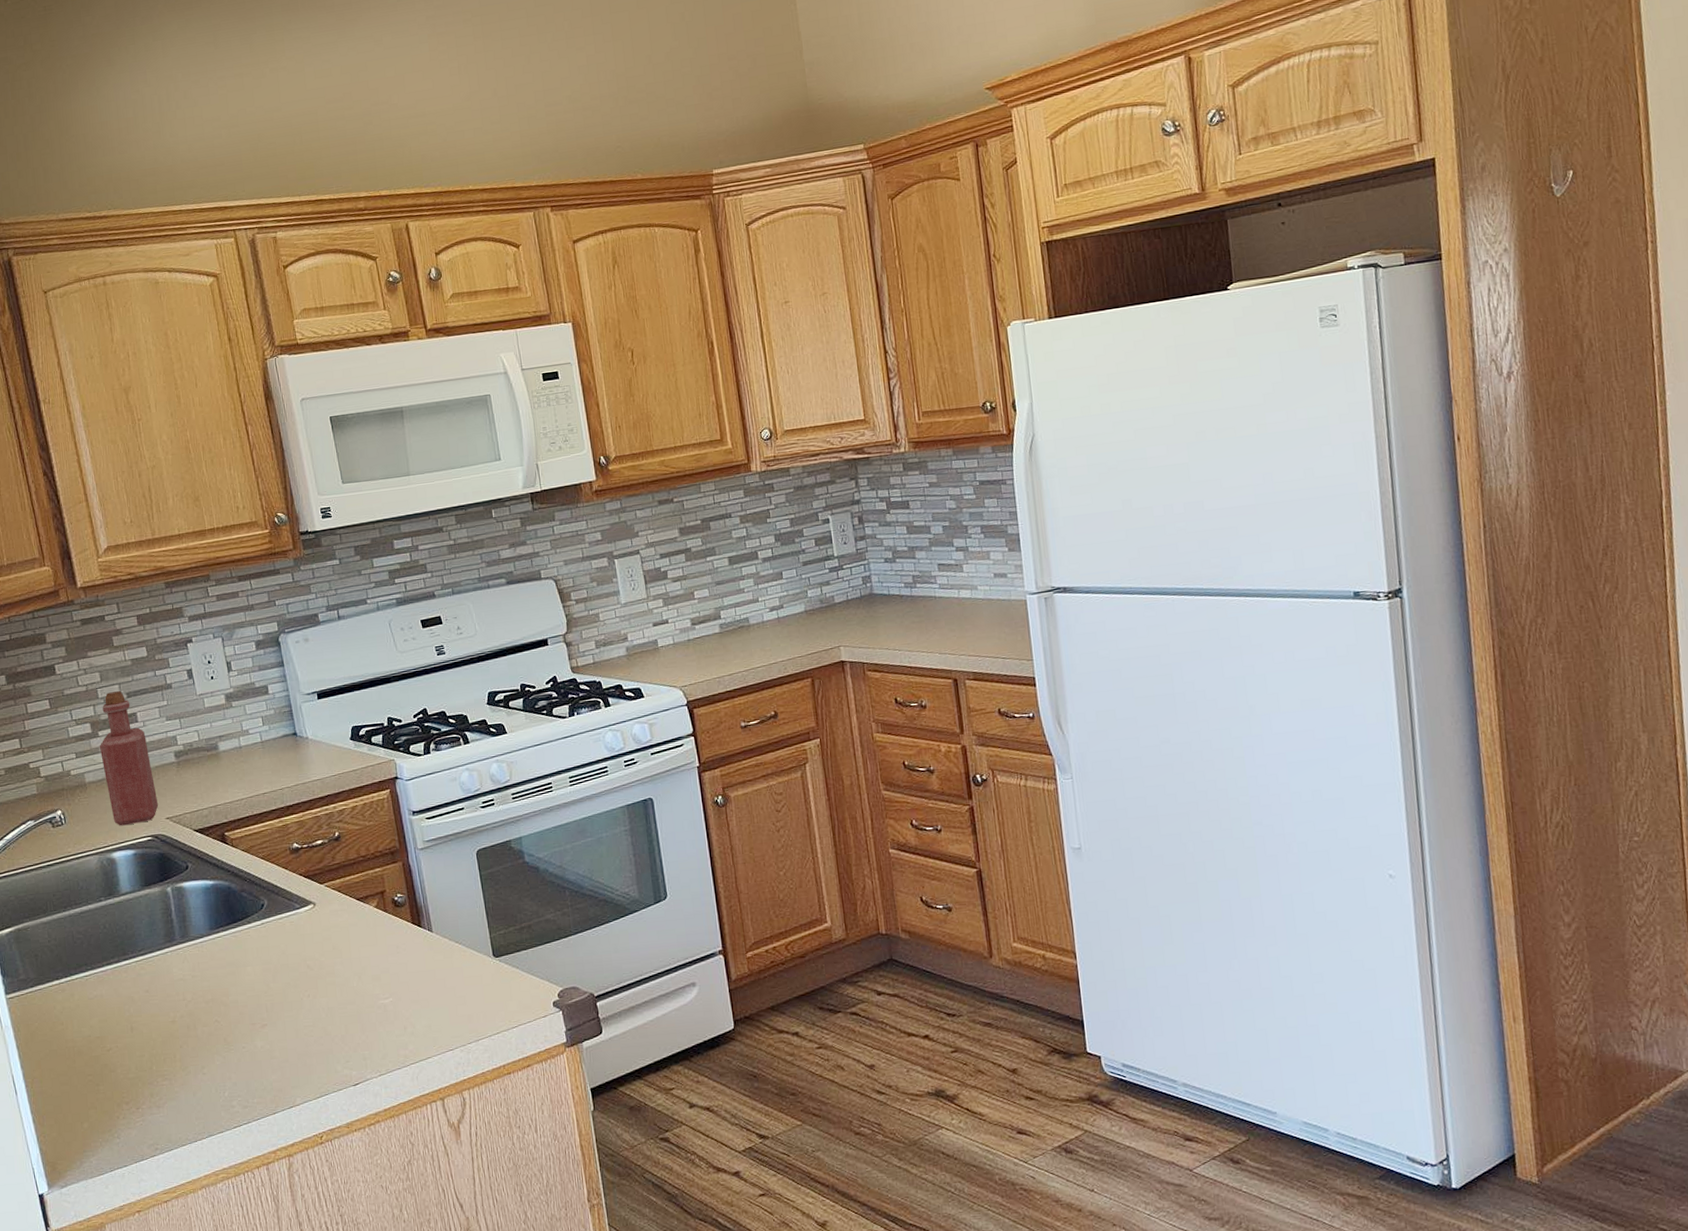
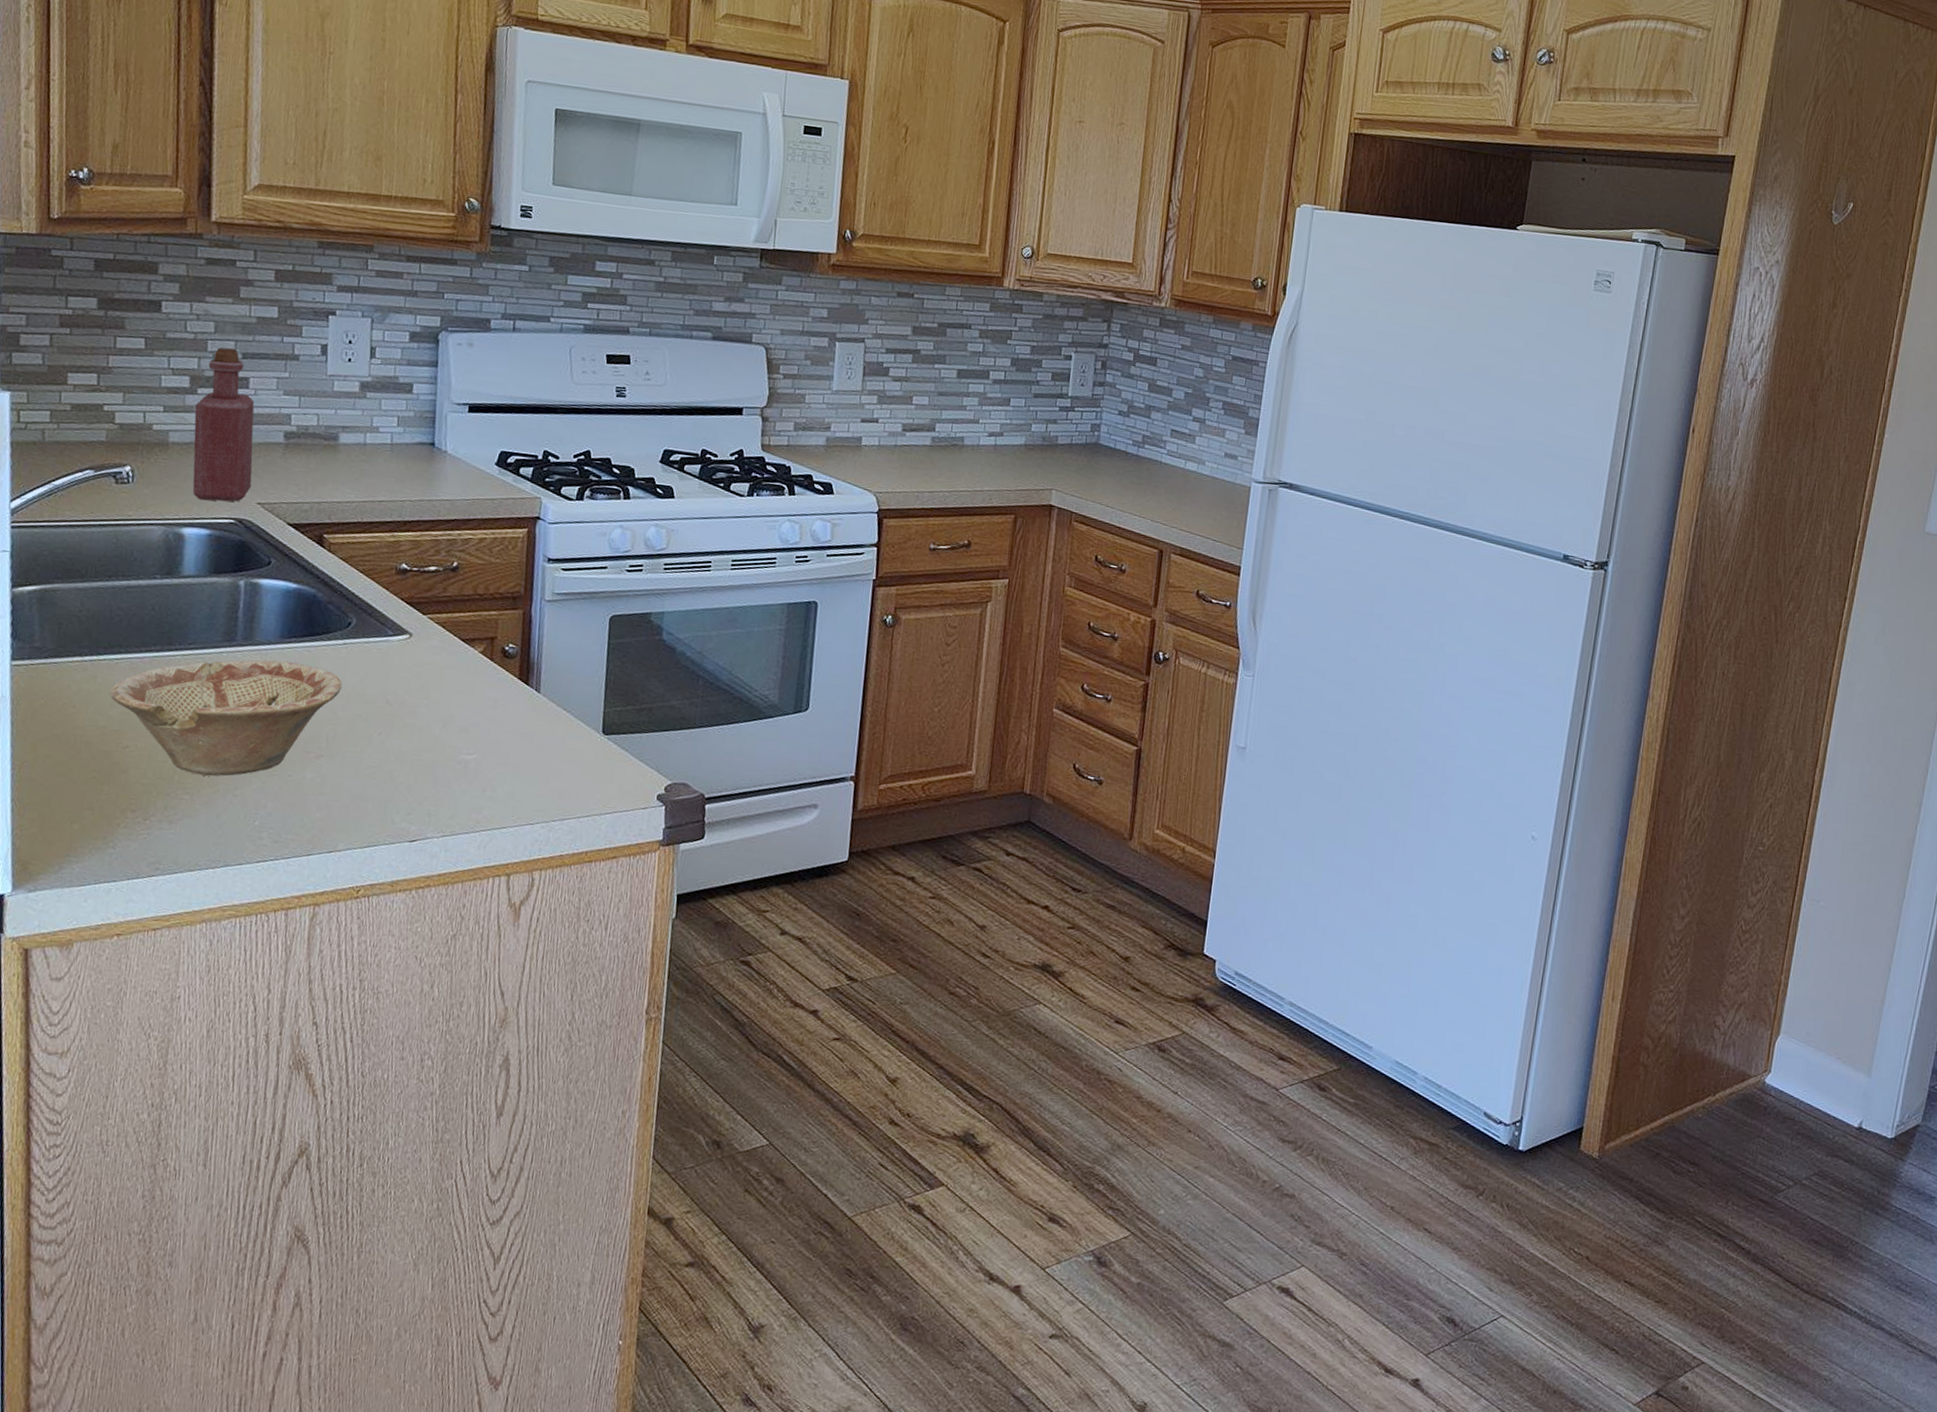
dish: none [86,948,269,1062] -> present [109,660,342,777]

